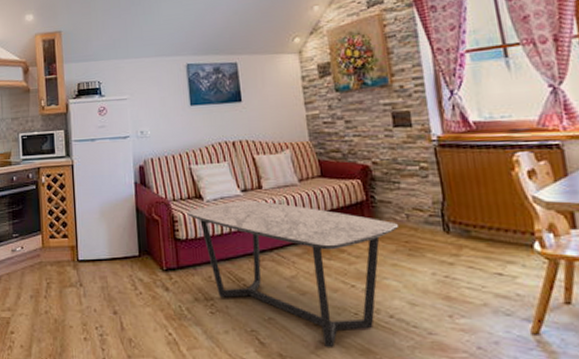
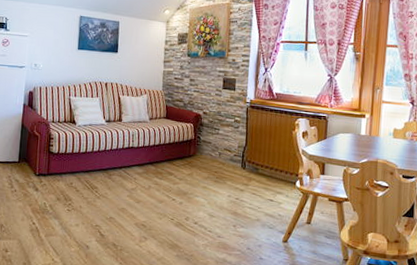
coffee table: present [185,200,400,349] -> none [60,128,213,242]

